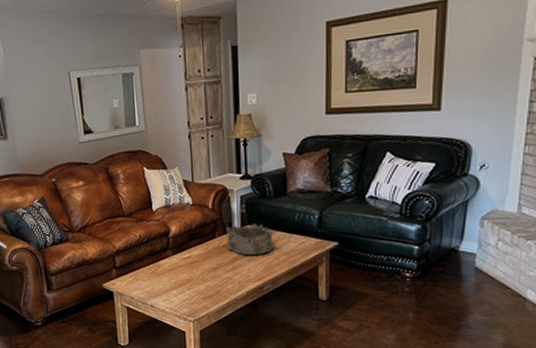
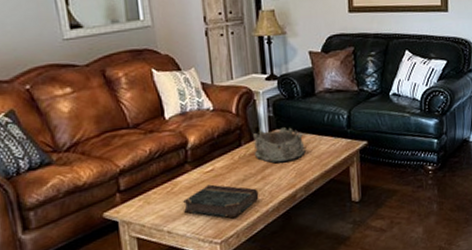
book: none [163,269,229,301] -> present [182,184,259,218]

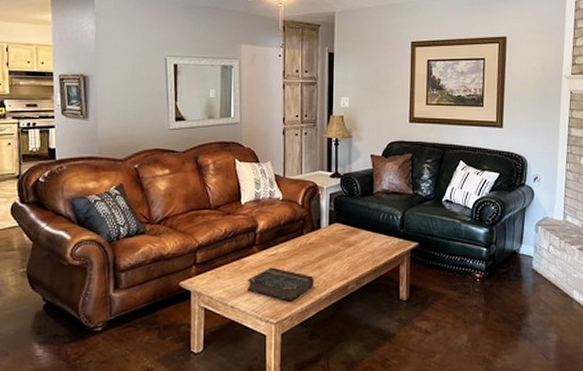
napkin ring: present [252,127,306,164] -> none [313,222,360,254]

